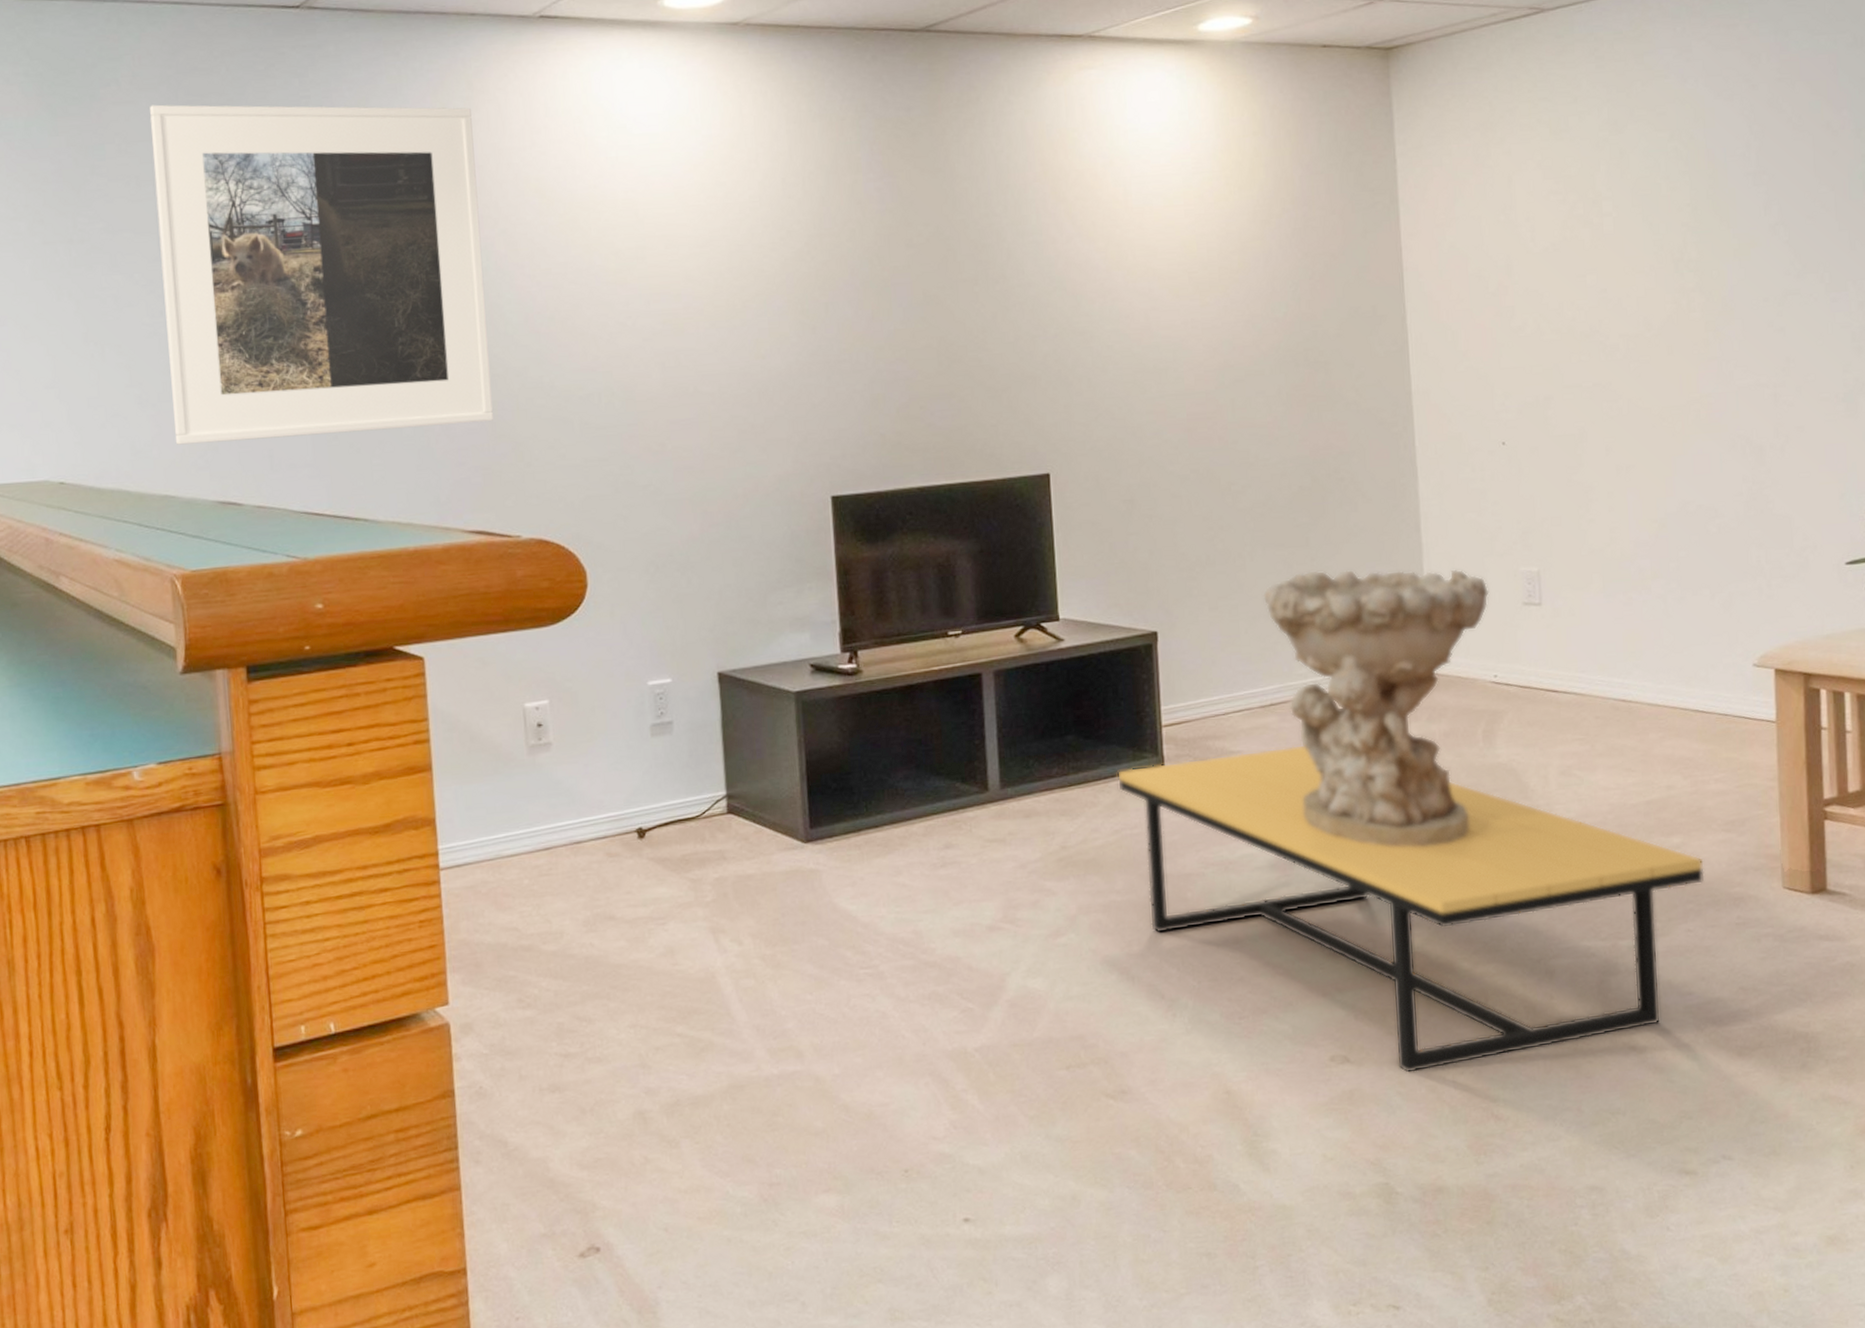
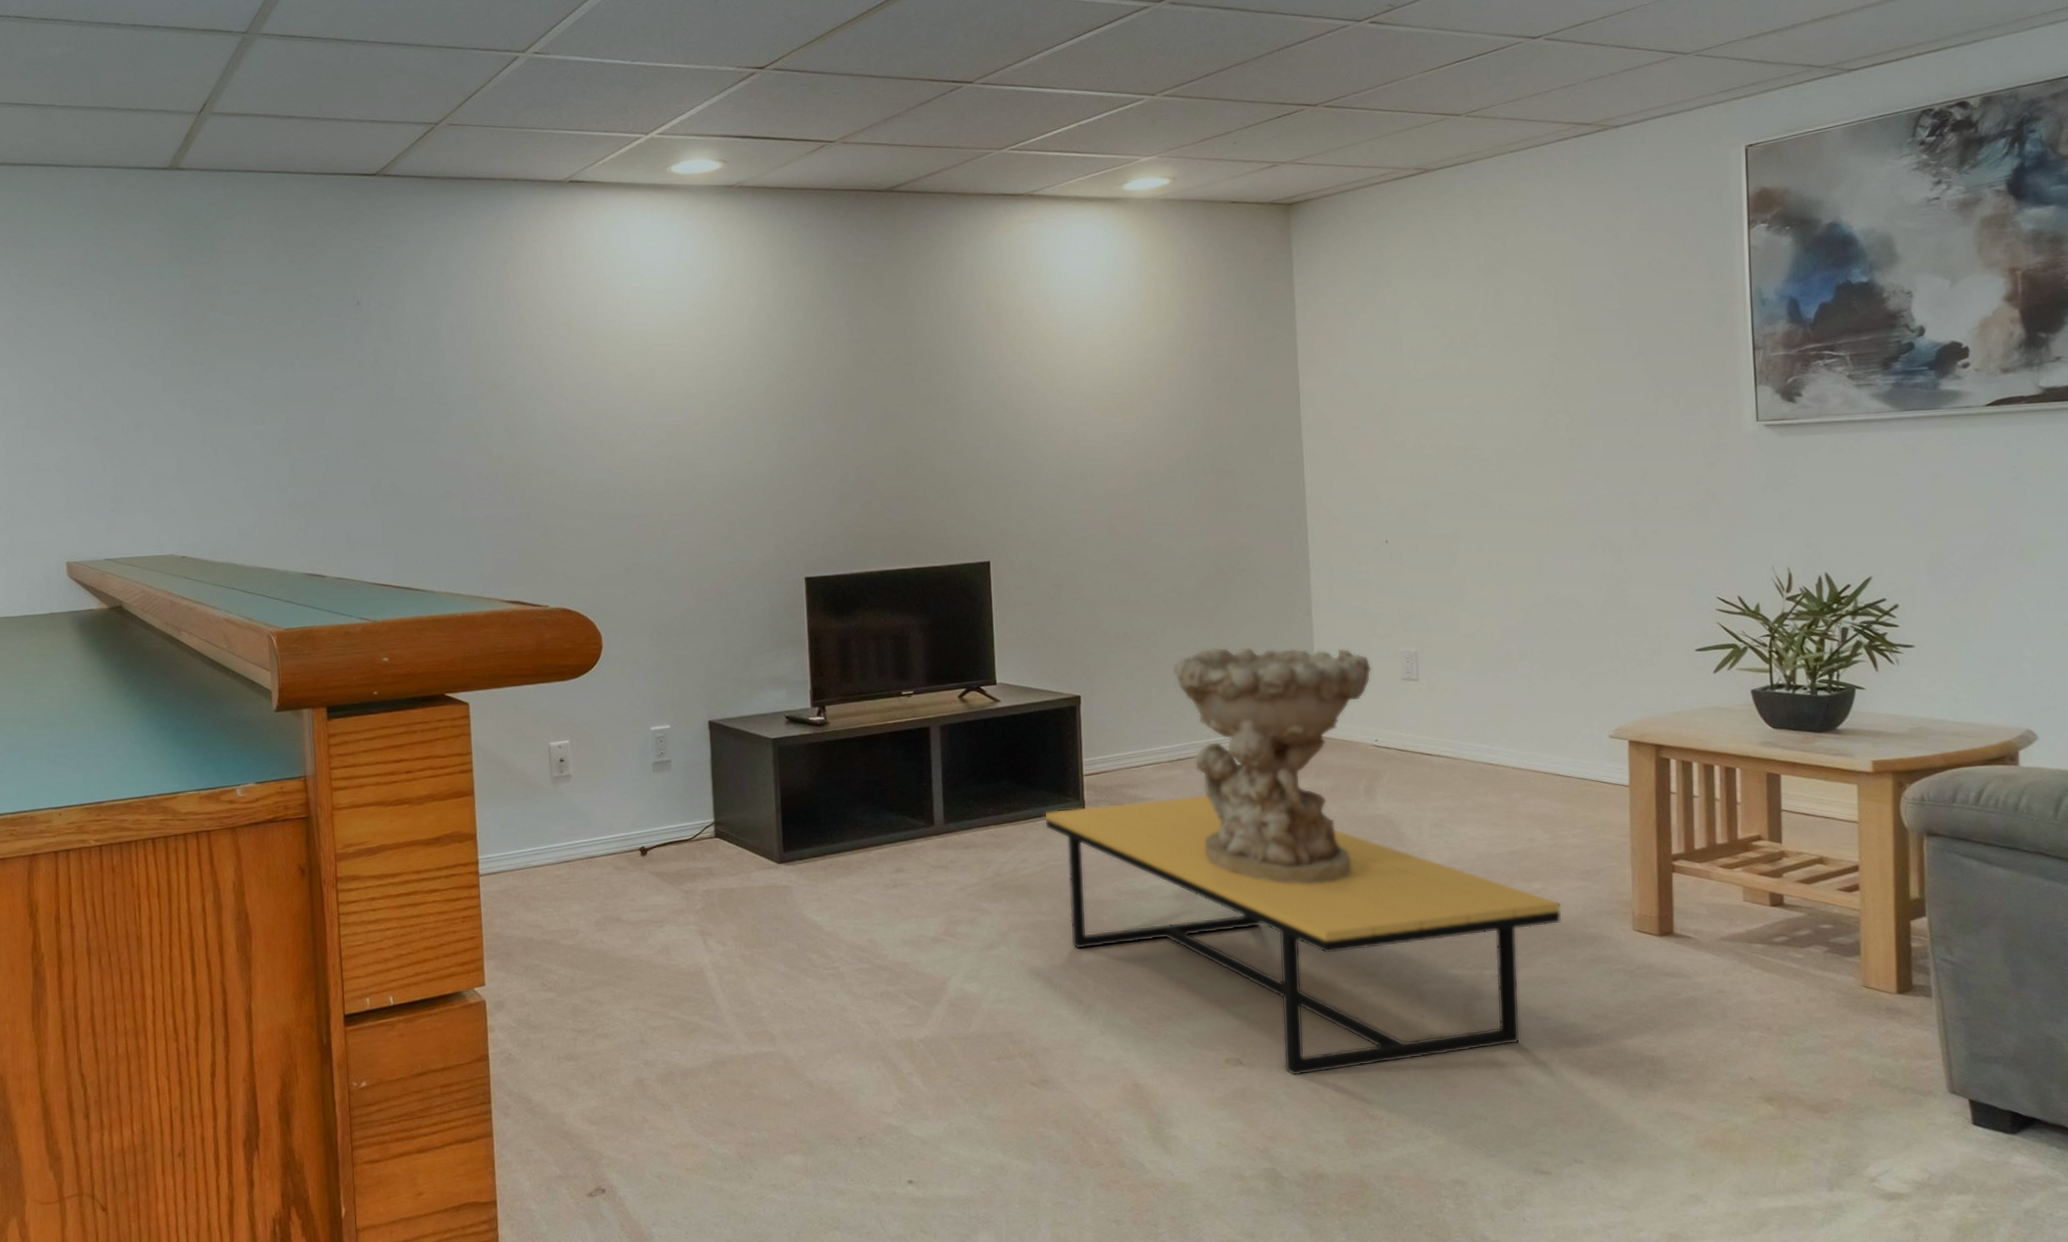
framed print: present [150,104,493,445] -> none [256,254,527,528]

